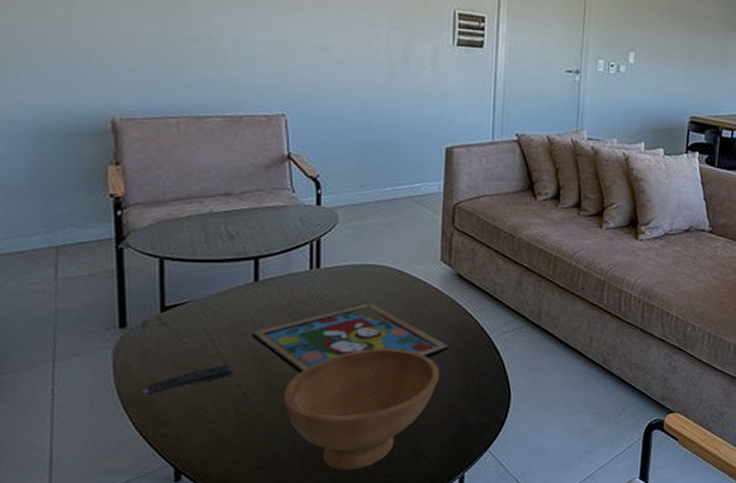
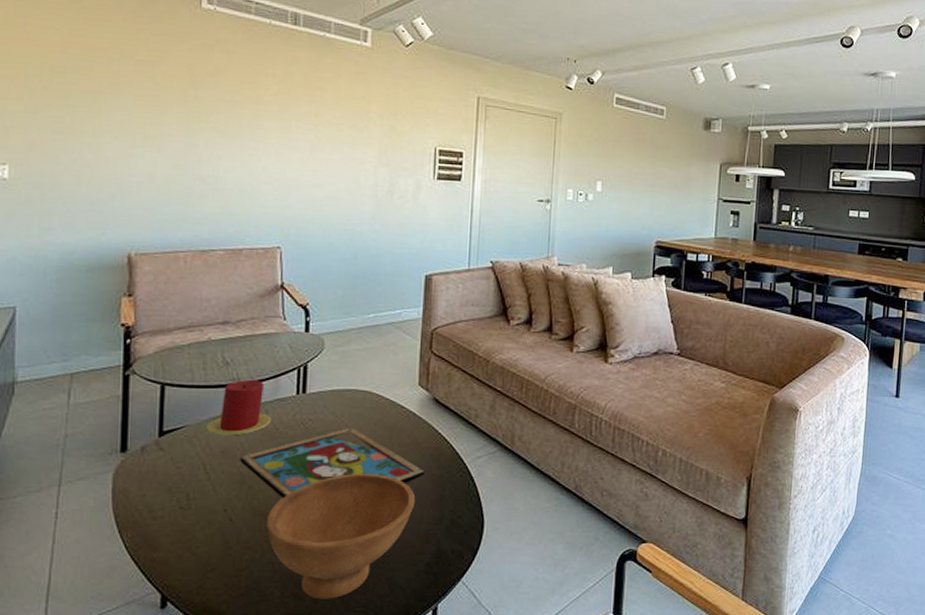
remote control: present [142,364,233,395] -> none [137,489,221,519]
candle: none [213,254,284,310] -> present [206,380,272,435]

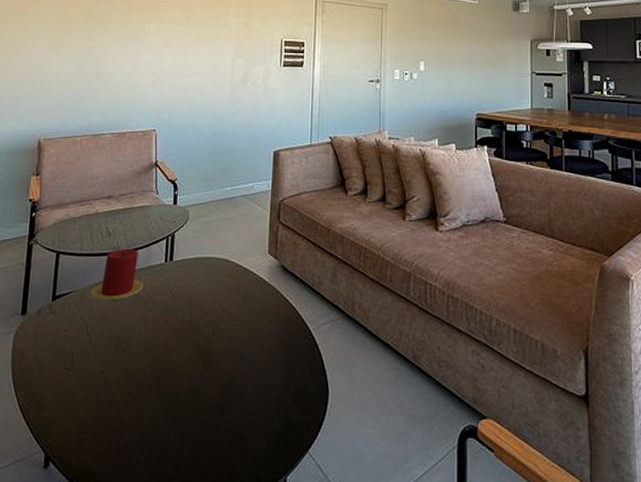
framed painting: present [240,428,425,498] -> none [116,294,274,361]
bowl: present [266,473,416,600] -> none [135,338,266,466]

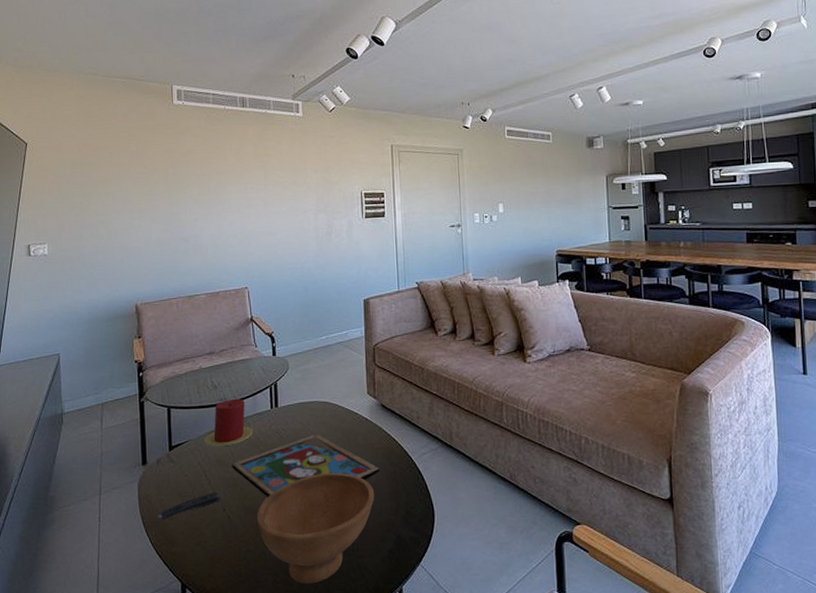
remote control: none [30,351,100,379] -> present [158,492,220,520]
framed painting: none [116,294,274,361] -> present [232,434,380,497]
bowl: none [135,338,266,466] -> present [256,472,375,584]

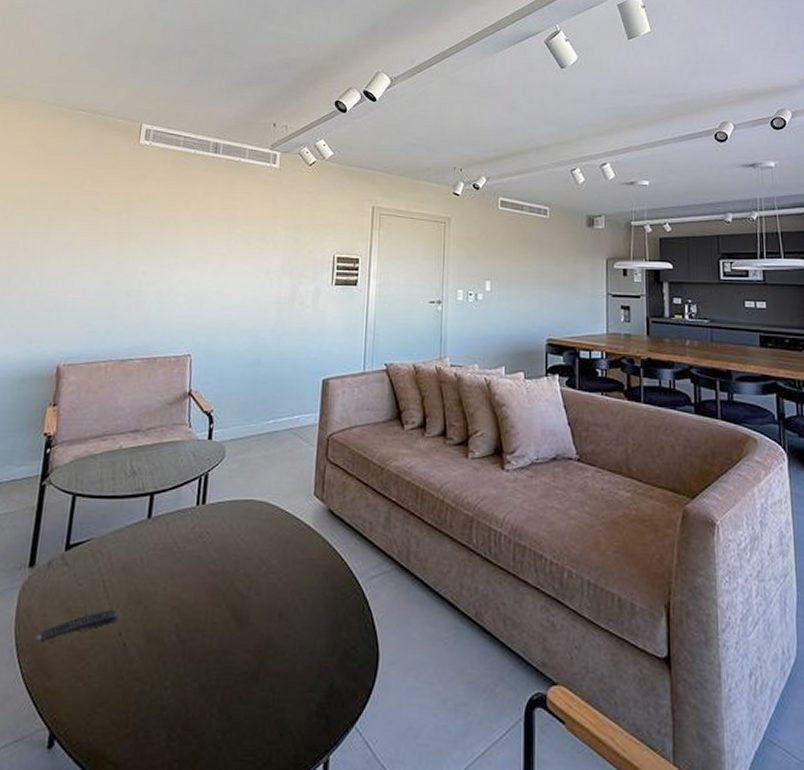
candle: present [204,399,253,446] -> none [110,490,171,549]
framed painting: present [232,434,380,497] -> none [138,542,318,621]
bowl: present [256,472,375,584] -> none [158,593,309,745]

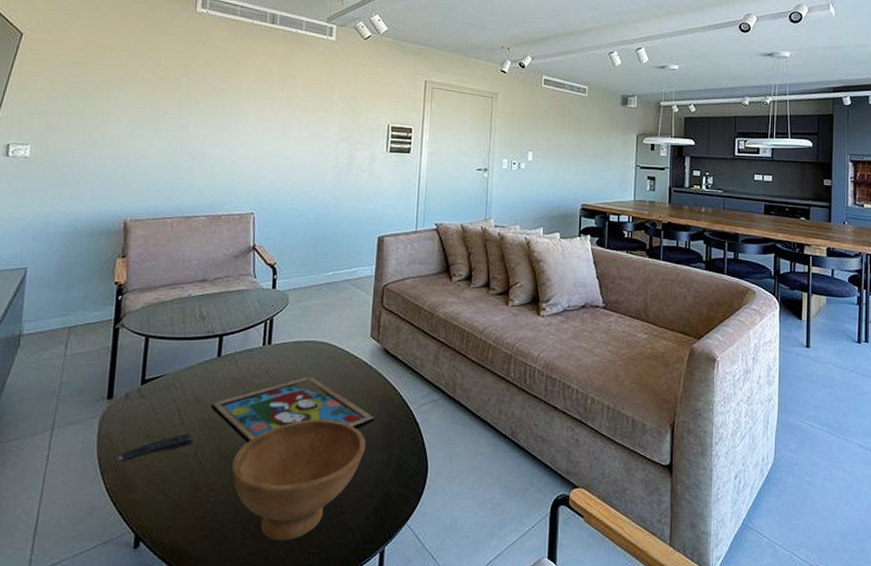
framed painting: none [138,542,318,621] -> present [211,377,375,442]
bowl: none [158,593,309,745] -> present [231,419,366,541]

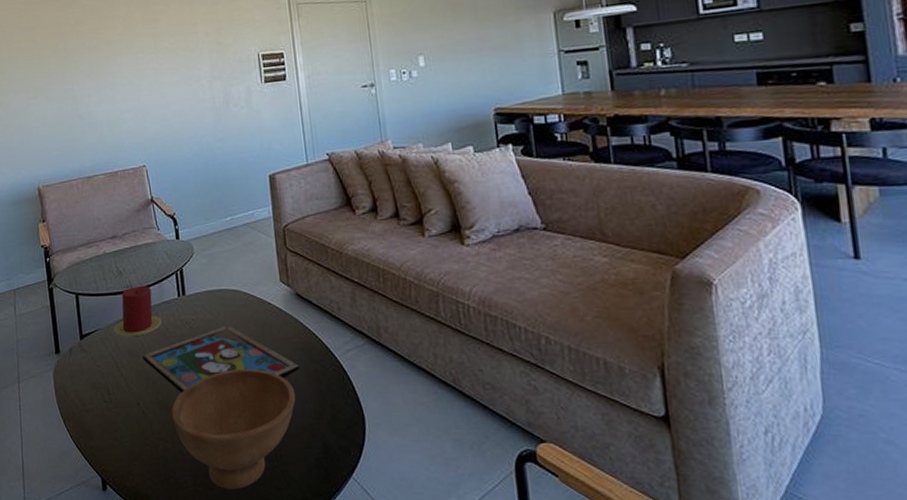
remote control: present [118,433,193,462] -> none [74,384,134,411]
candle: none [183,333,240,383] -> present [113,286,162,336]

